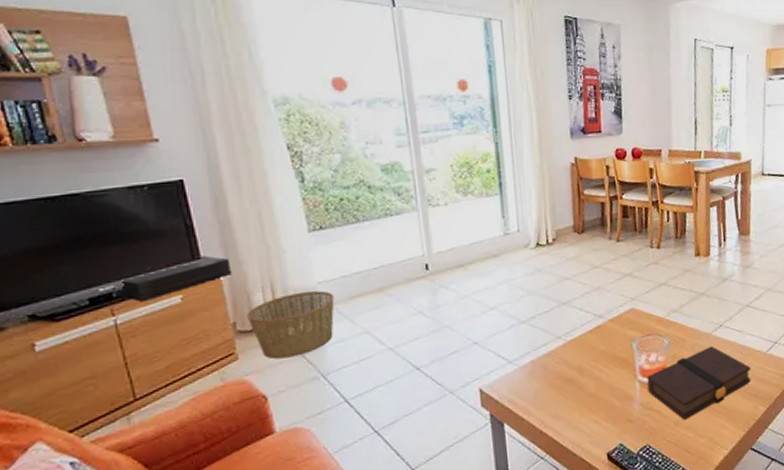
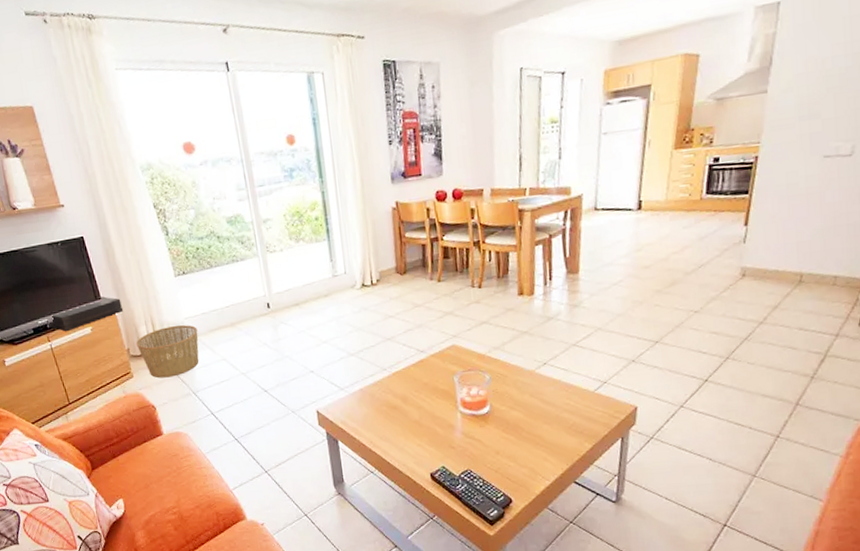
book: present [647,346,752,420] -> none [468,383,577,450]

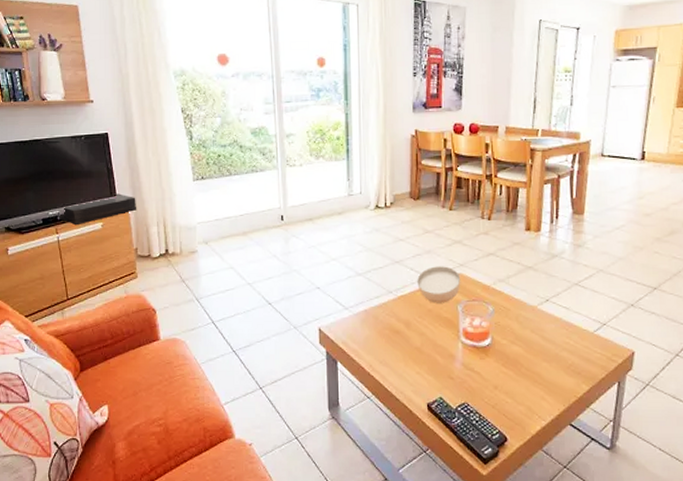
basket: present [136,325,199,378] -> none [145,230,209,281]
bowl: none [410,339,456,377] -> present [417,266,461,303]

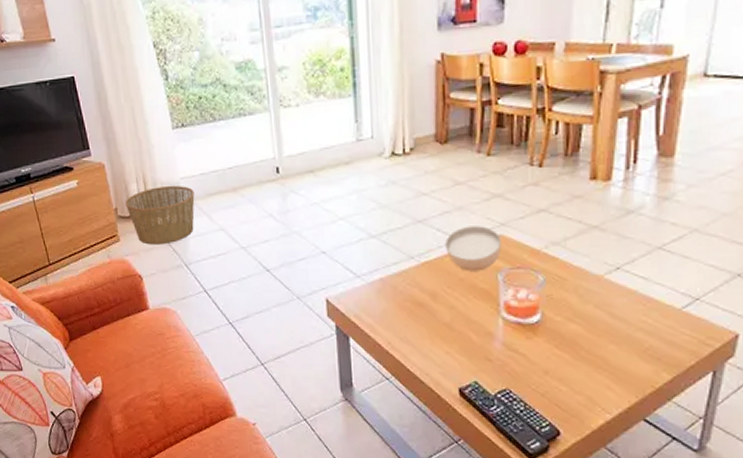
game console: present [58,193,137,224] -> none [30,146,114,183]
basket: none [145,230,209,281] -> present [125,186,195,245]

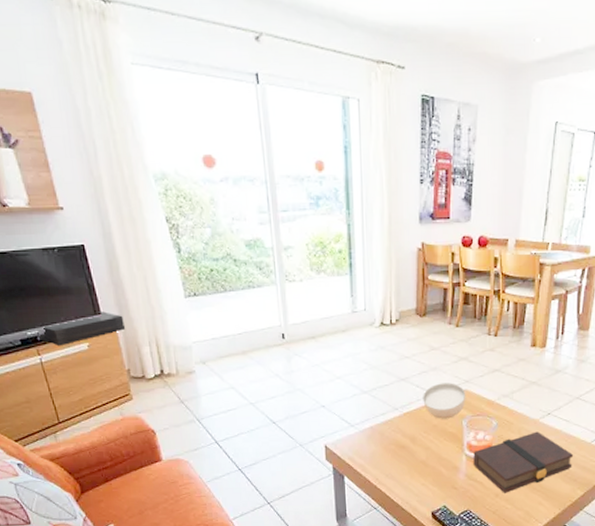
game console: none [30,146,114,183] -> present [37,311,126,345]
basket: present [125,186,195,245] -> none [137,349,207,403]
book: none [513,291,656,371] -> present [473,431,574,493]

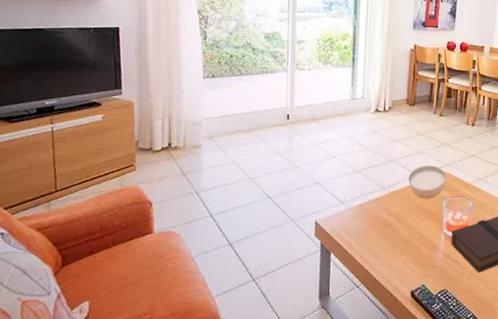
game console: present [37,311,126,345] -> none [55,86,143,115]

